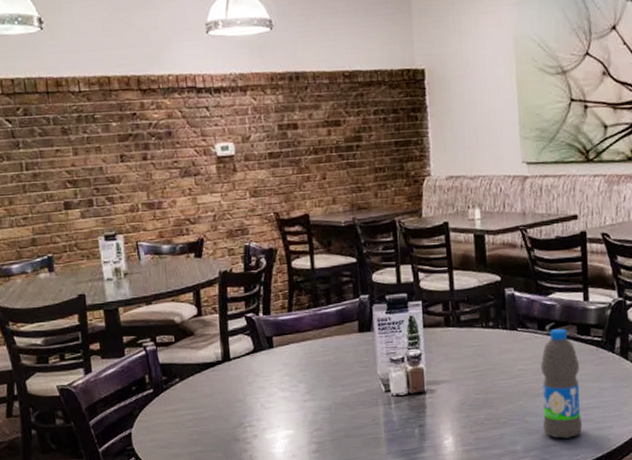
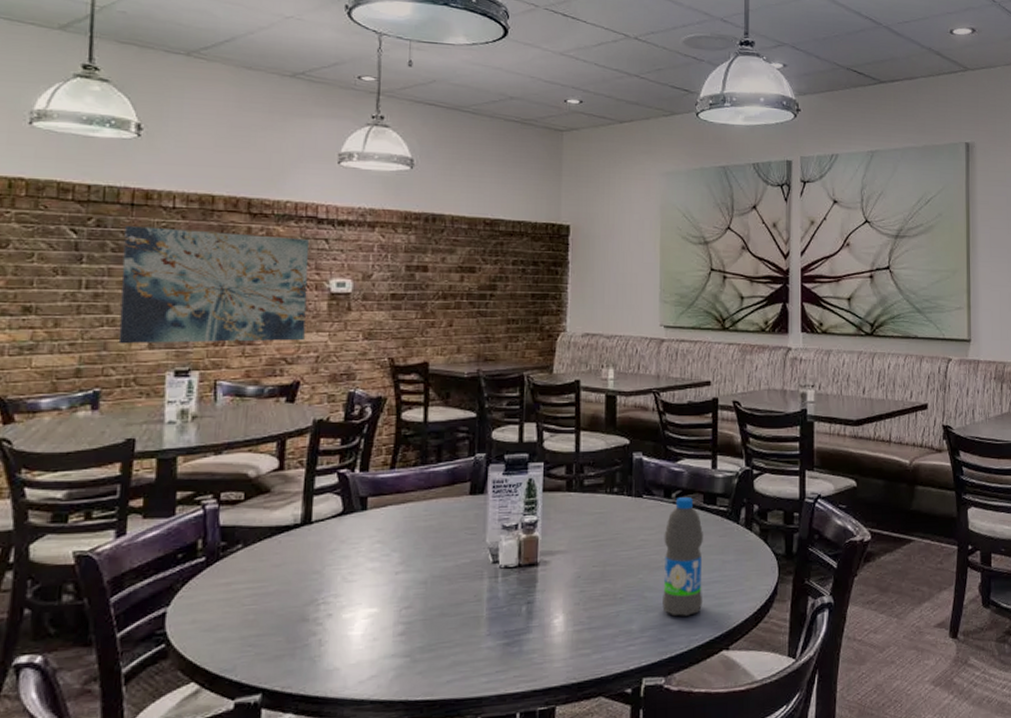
wall art: none [46,108,202,216] -> present [118,226,310,344]

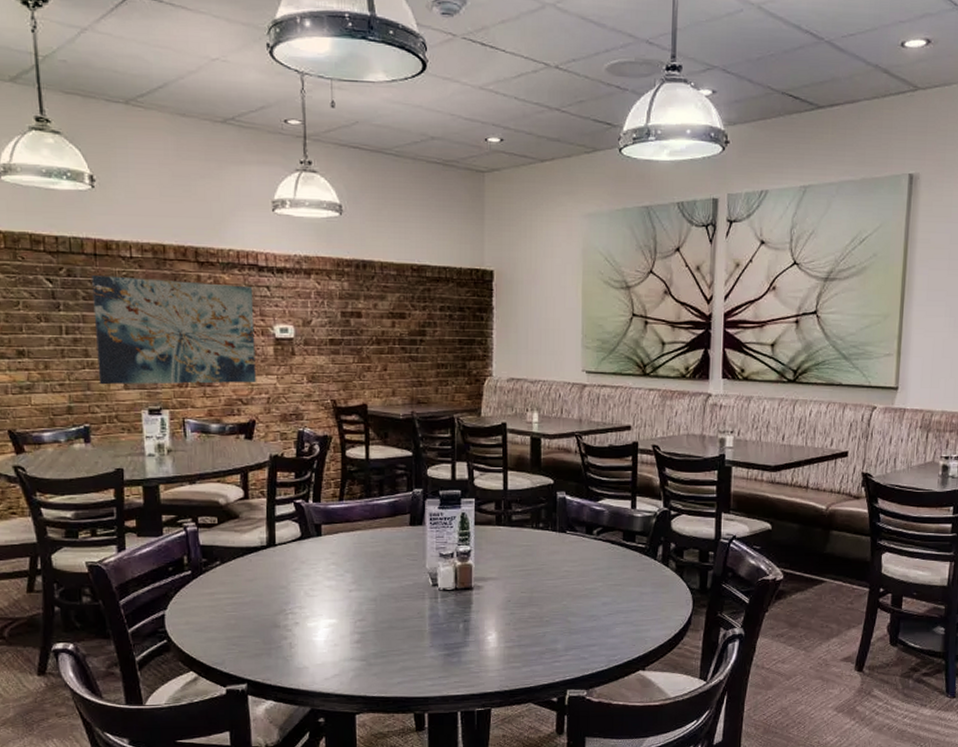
water bottle: present [662,497,703,617] -> none [585,534,622,639]

